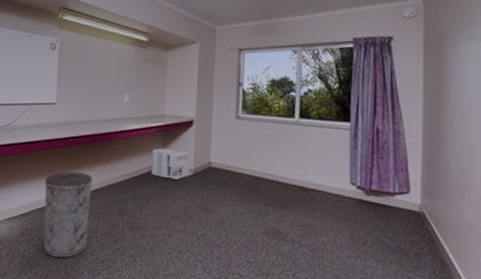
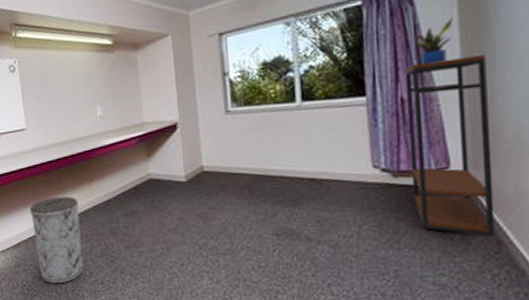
architectural model: present [151,148,193,179] -> none [136,158,184,191]
shelving unit: none [380,102,441,256] -> present [405,55,495,236]
potted plant: none [390,71,419,104] -> present [414,18,453,64]

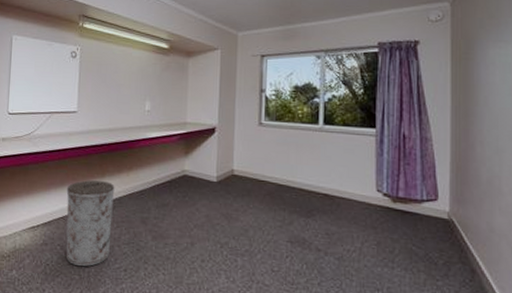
shelving unit: present [405,55,495,236] -> none [407,107,471,265]
potted plant: present [414,18,453,64] -> none [417,75,447,109]

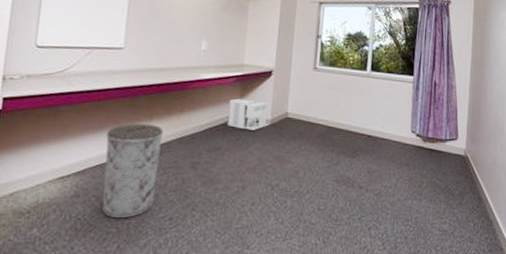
architectural model: none [173,156,215,187] -> present [227,98,270,130]

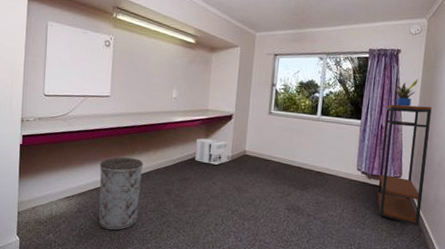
shelving unit: none [434,58,484,194] -> present [378,104,432,226]
potted plant: none [447,32,470,61] -> present [395,79,418,107]

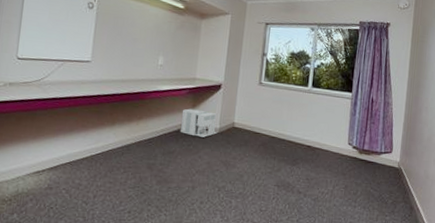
trash can: present [99,157,143,231] -> none [71,128,124,210]
shelving unit: present [378,104,432,226] -> none [369,77,421,203]
potted plant: present [395,79,418,107] -> none [385,53,407,80]

